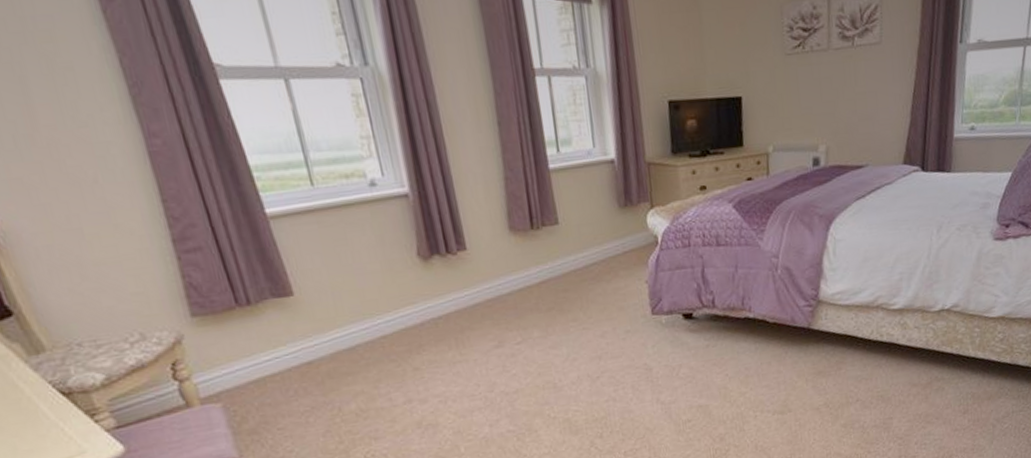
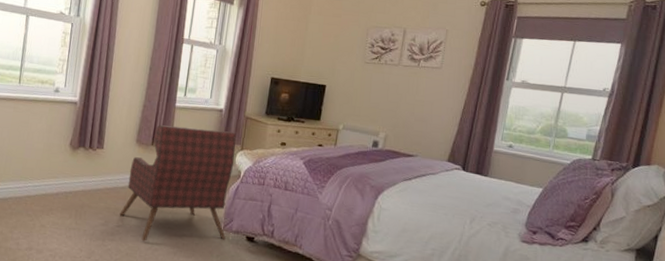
armchair: none [511,187,658,354] -> present [119,125,236,242]

